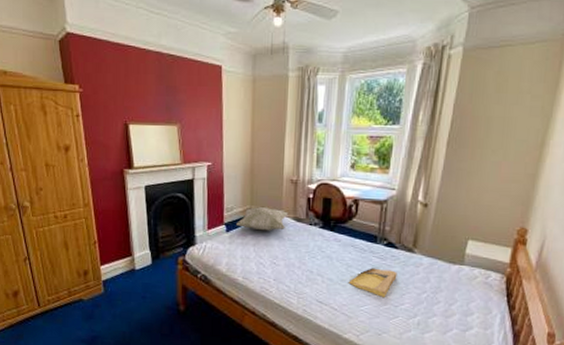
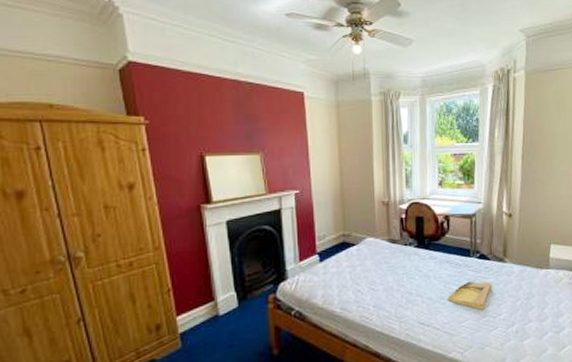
decorative pillow: present [237,207,289,231] -> none [330,232,383,257]

